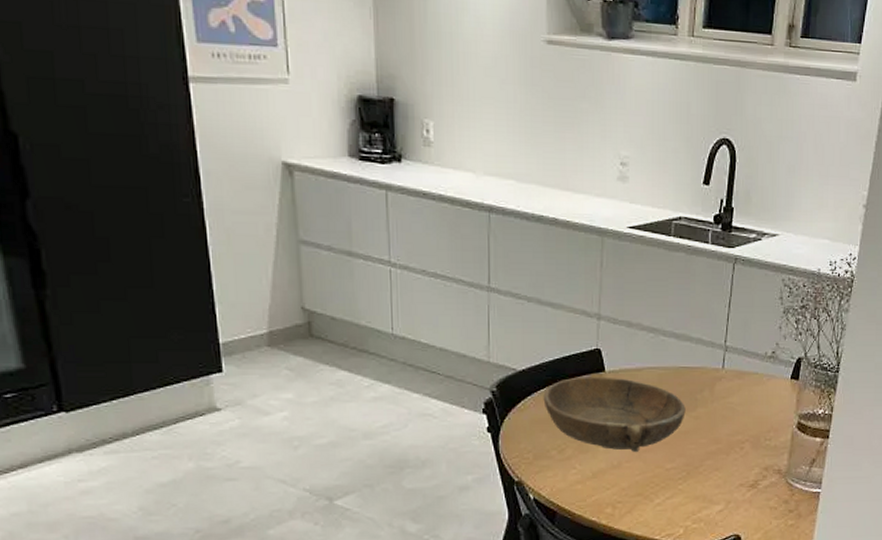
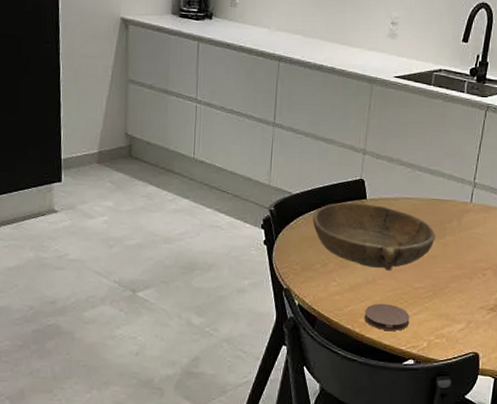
coaster: none [611,489,663,520] -> present [364,303,410,332]

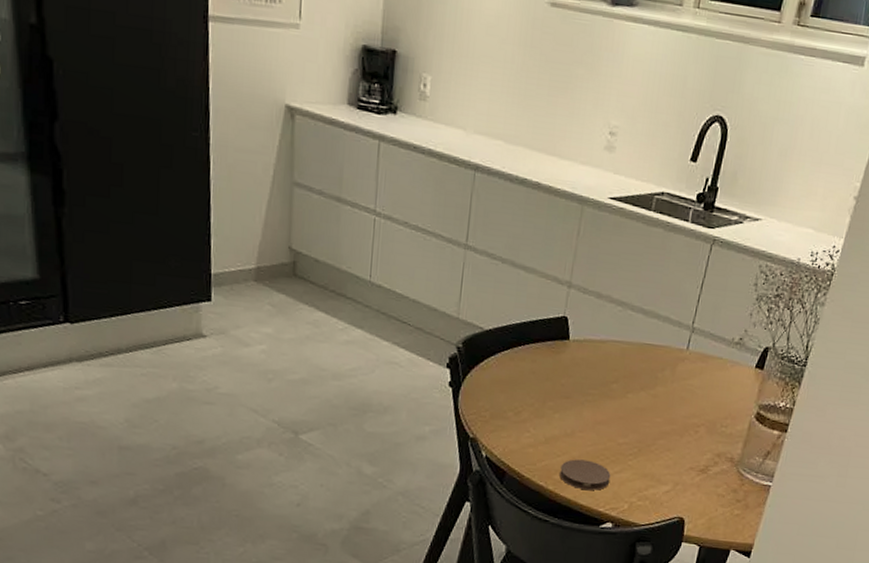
bowl: present [312,202,435,271] -> none [506,342,645,423]

